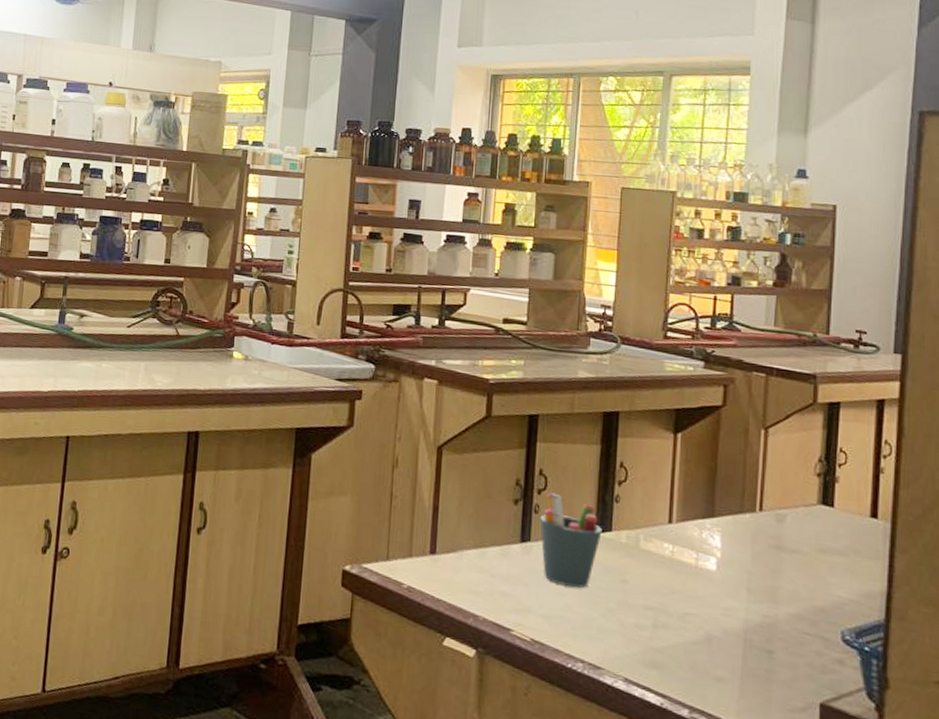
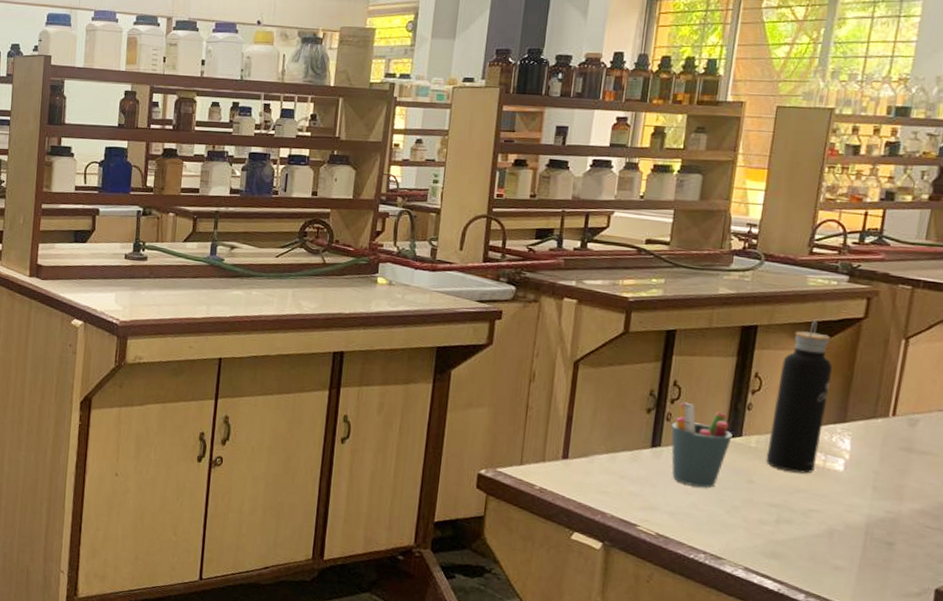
water bottle: none [637,407,696,573] -> present [765,320,832,474]

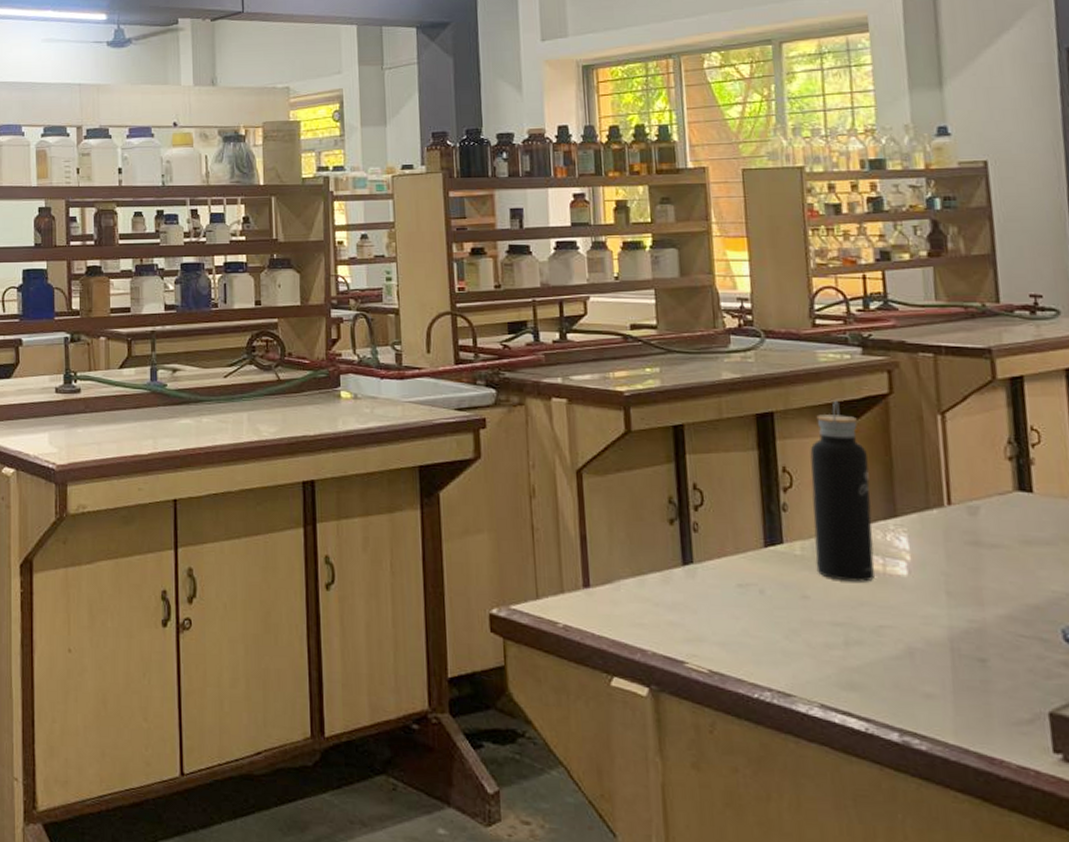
pen holder: present [671,402,732,488] -> none [700,507,773,610]

